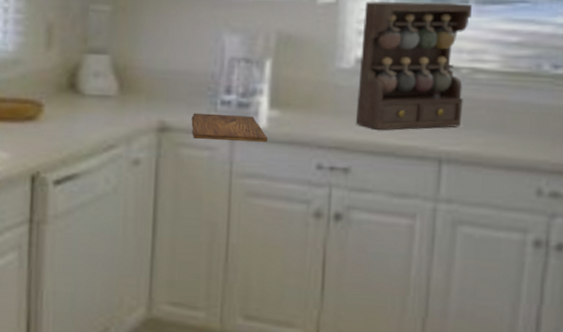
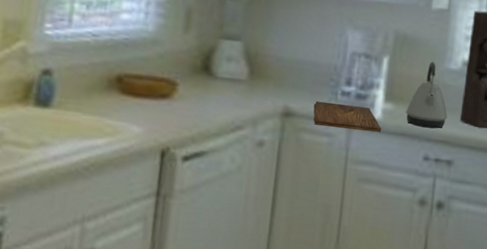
kettle: none [294,62,342,135] -> present [405,62,448,129]

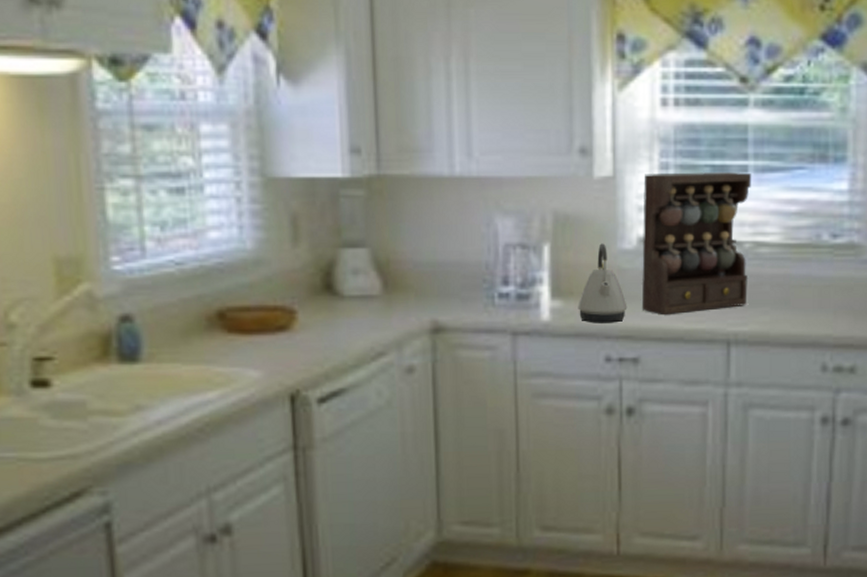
cutting board: present [313,101,382,133] -> none [467,308,553,339]

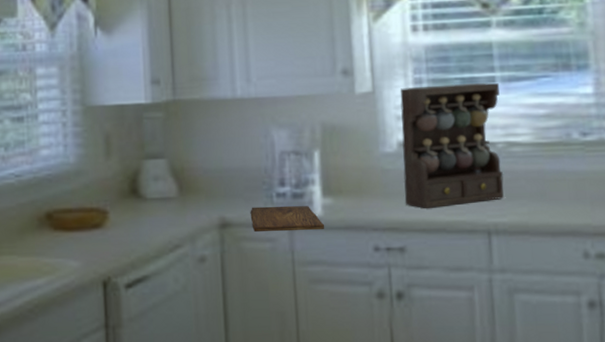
cutting board: none [467,308,553,339] -> present [250,205,325,233]
kettle: present [578,243,627,325] -> none [346,148,392,218]

